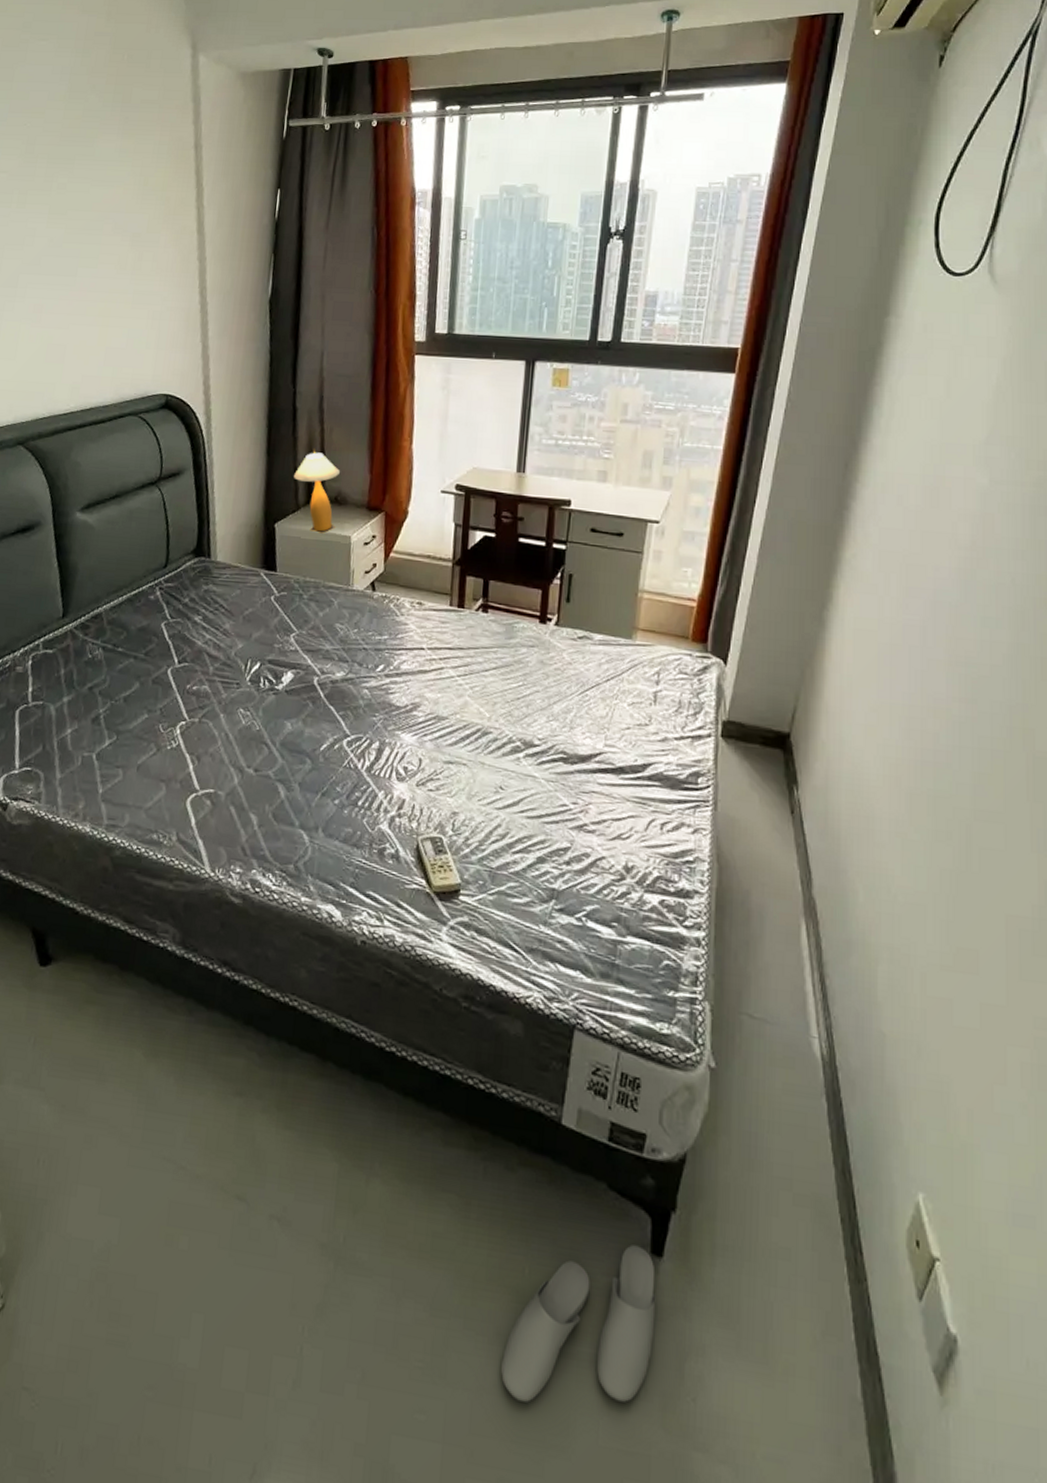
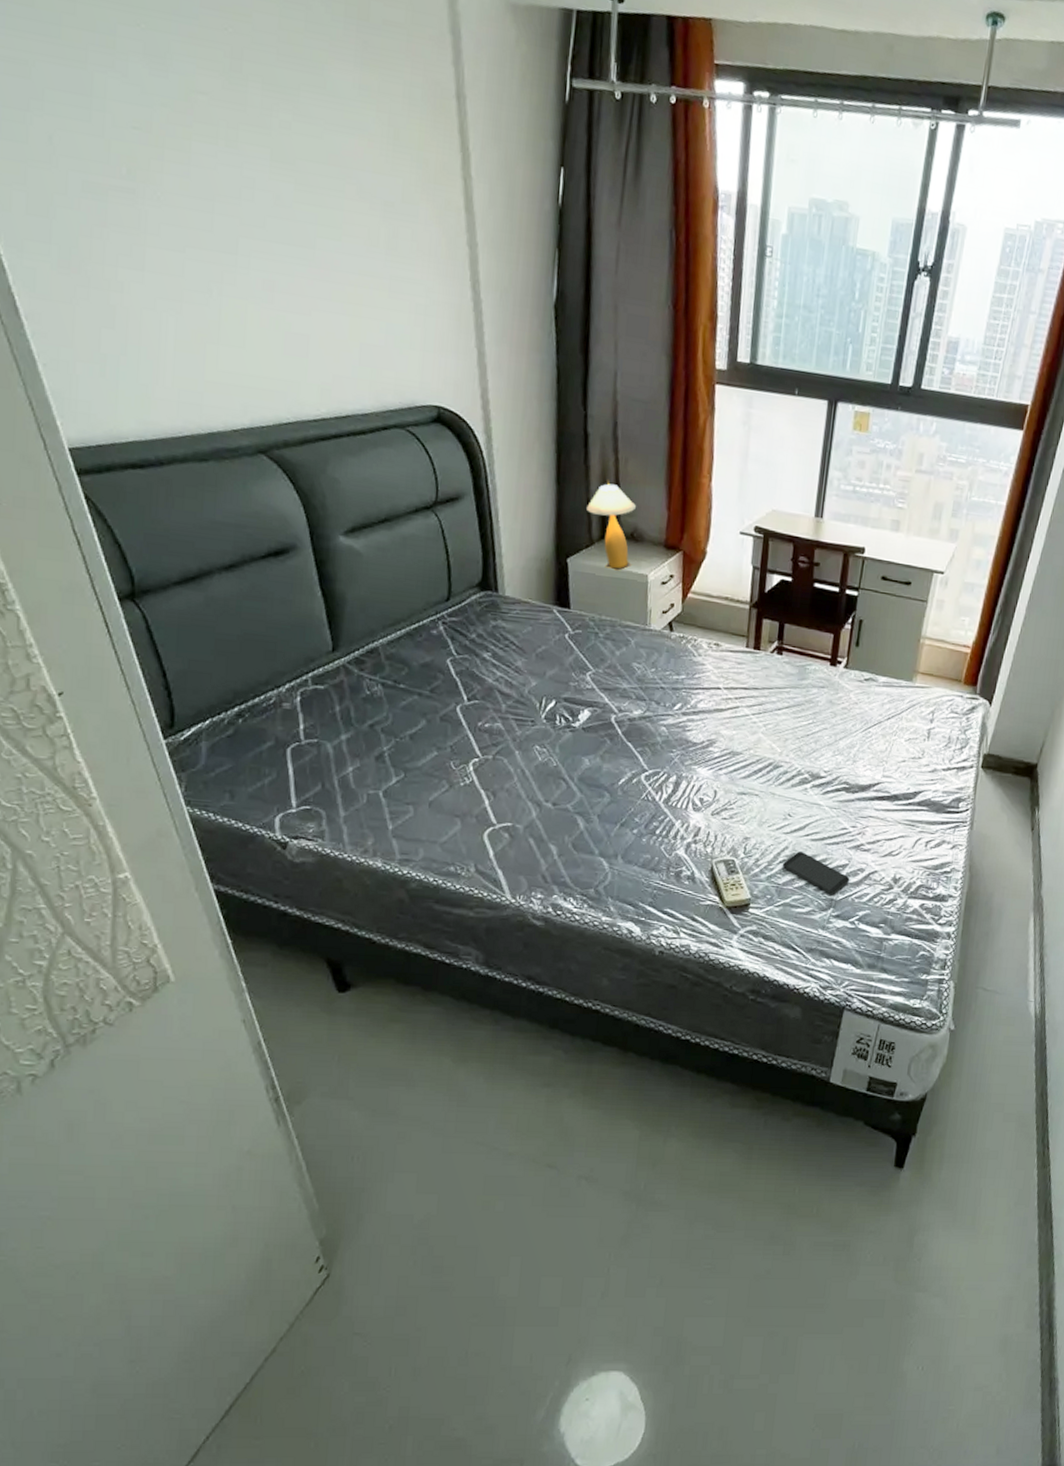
mobile phone: none [495,830,574,884] -> present [782,852,850,895]
slippers: present [500,1245,656,1404] -> none [773,1162,897,1280]

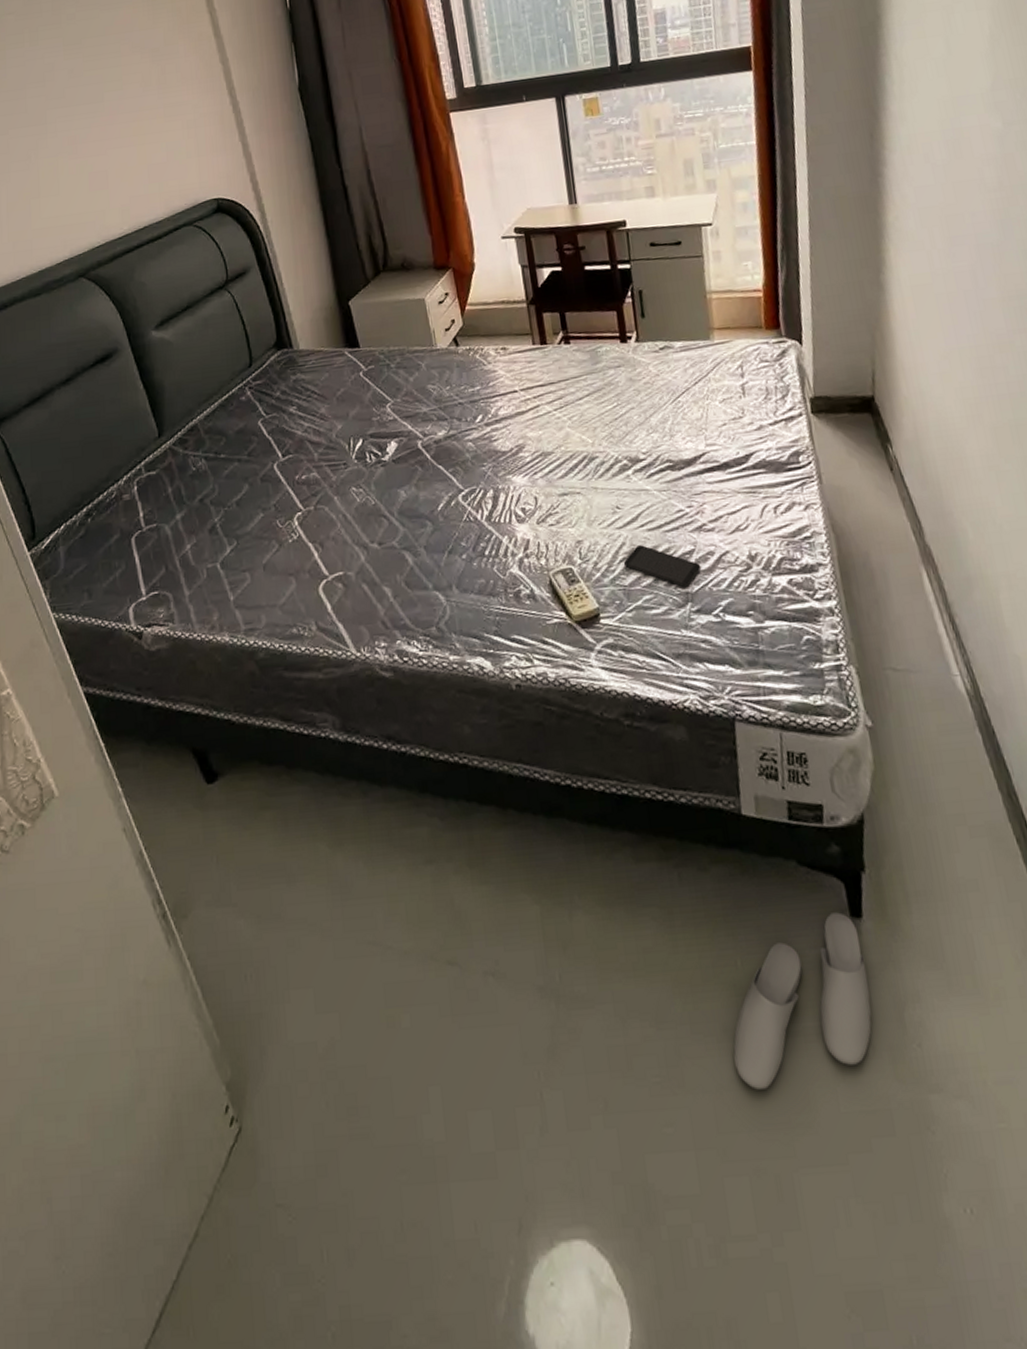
table lamp: present [587,479,636,569] -> none [357,221,405,301]
slippers: none [773,1162,897,1280] -> present [733,912,872,1090]

